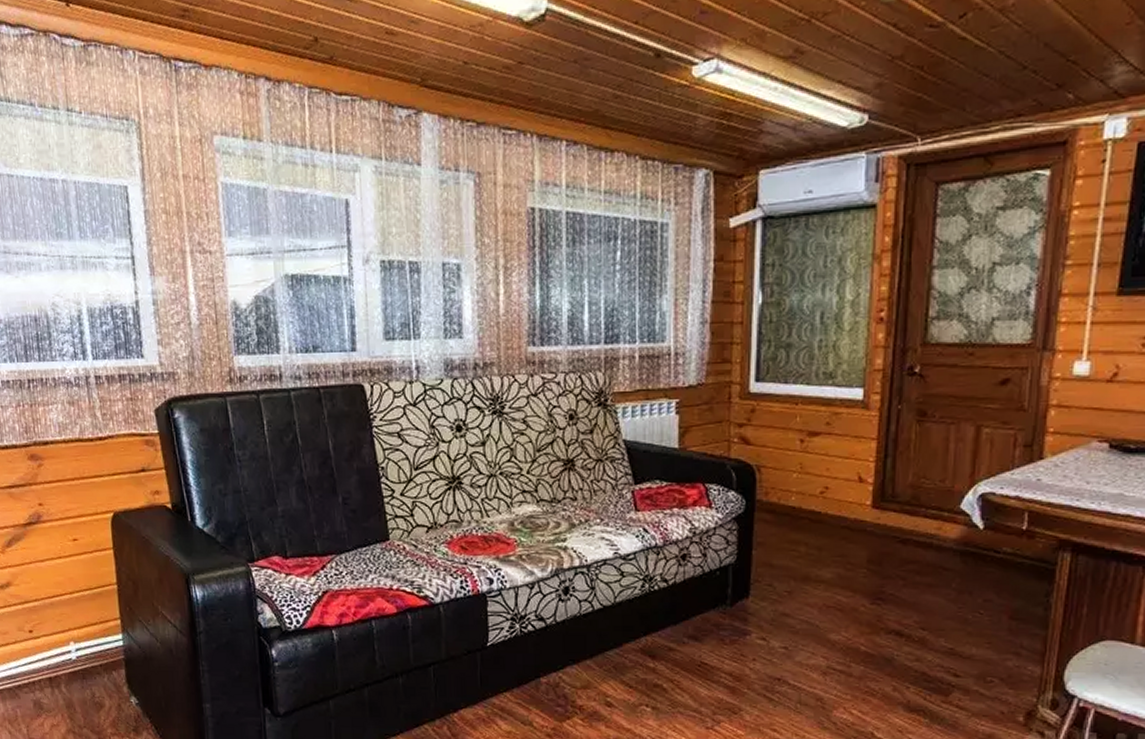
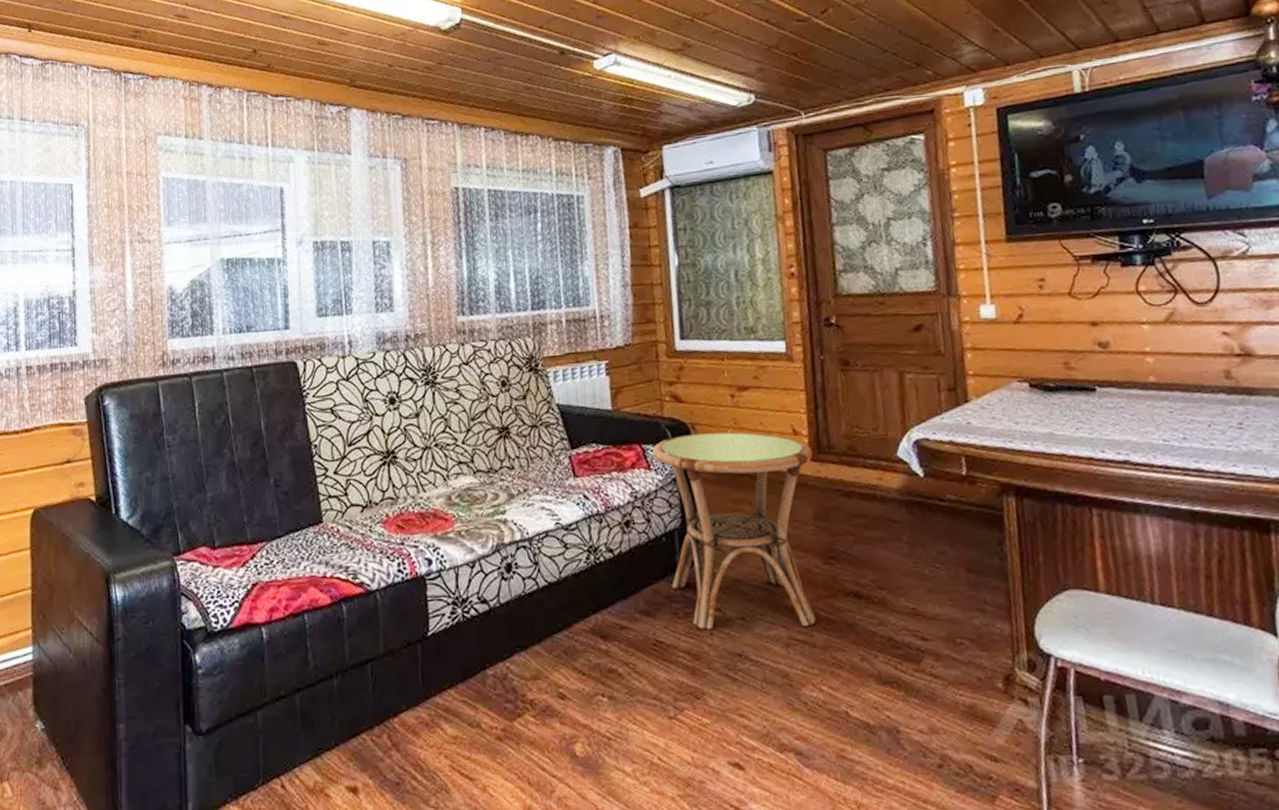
side table: none [715,476,876,659] -> present [652,432,816,630]

